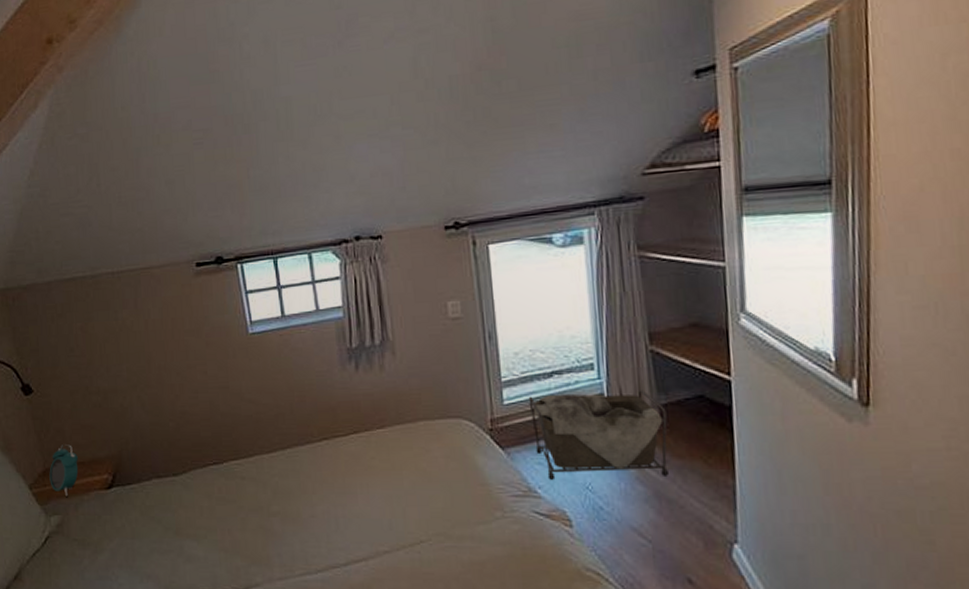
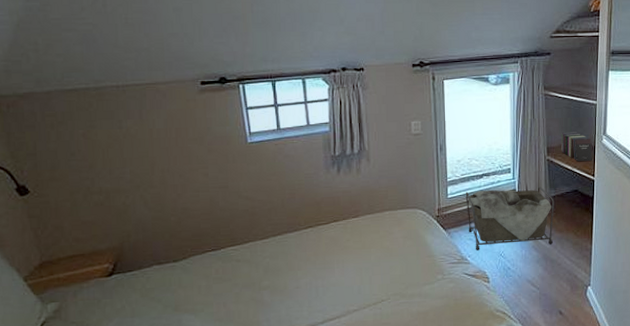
alarm clock: present [49,443,79,497] -> none [46,238,78,285]
books: none [670,309,725,354] -> present [561,132,592,162]

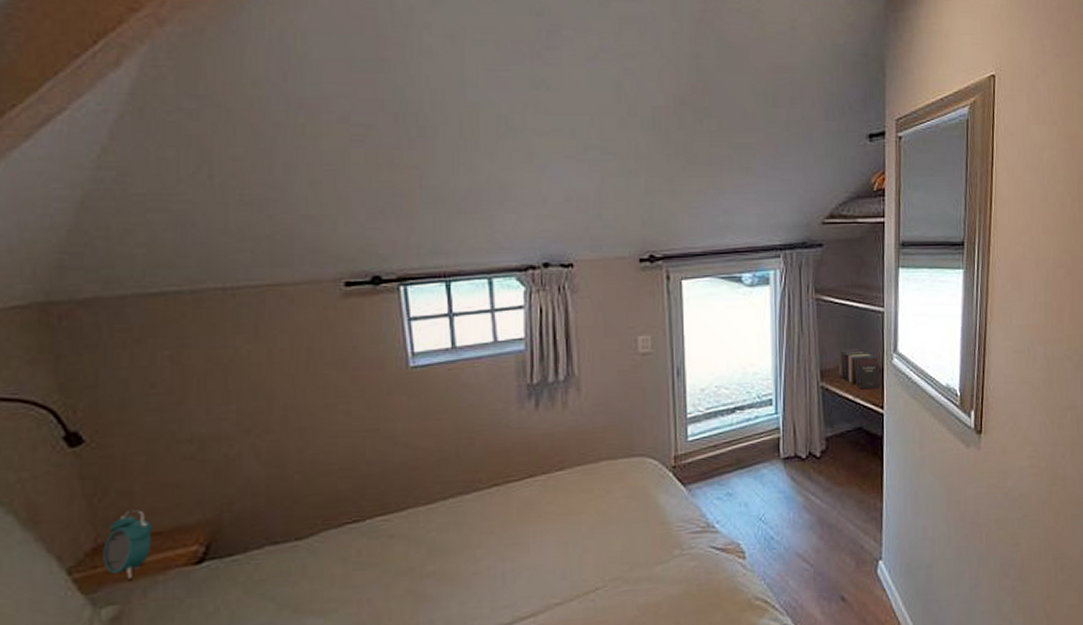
alarm clock: none [46,238,78,285] -> present [103,509,152,579]
laundry basket: present [465,186,554,250] -> none [711,423,832,514]

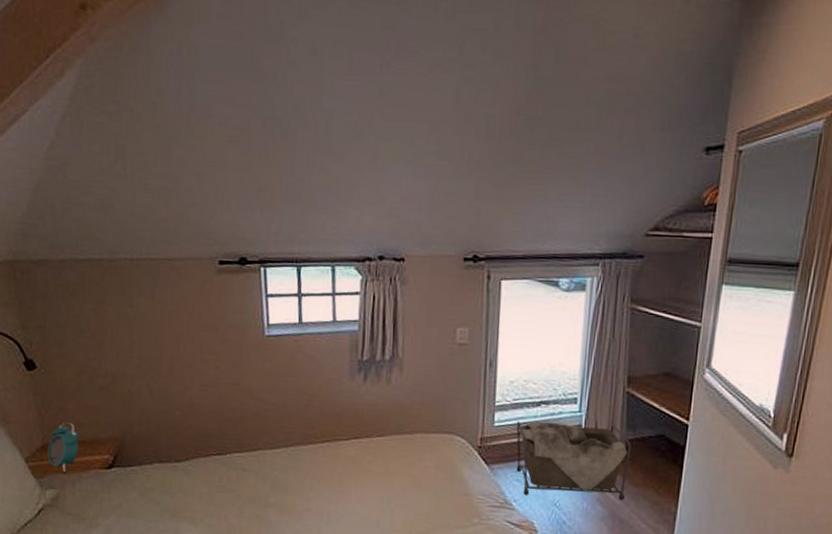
laundry basket: none [711,423,832,514] -> present [516,421,631,500]
books: present [839,349,880,390] -> none [647,359,689,400]

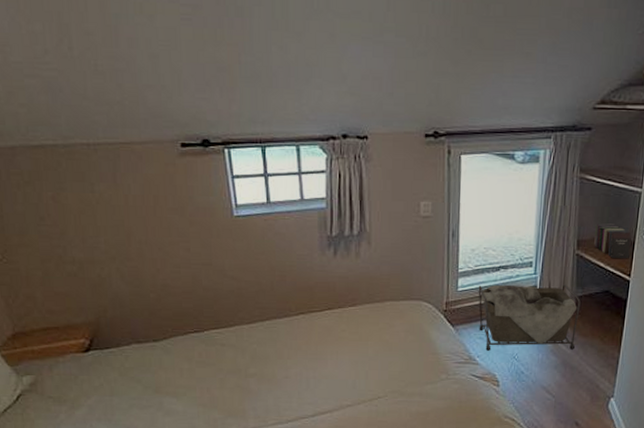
alarm clock: present [47,421,79,472] -> none [19,309,53,358]
books: none [647,359,689,400] -> present [594,223,631,259]

